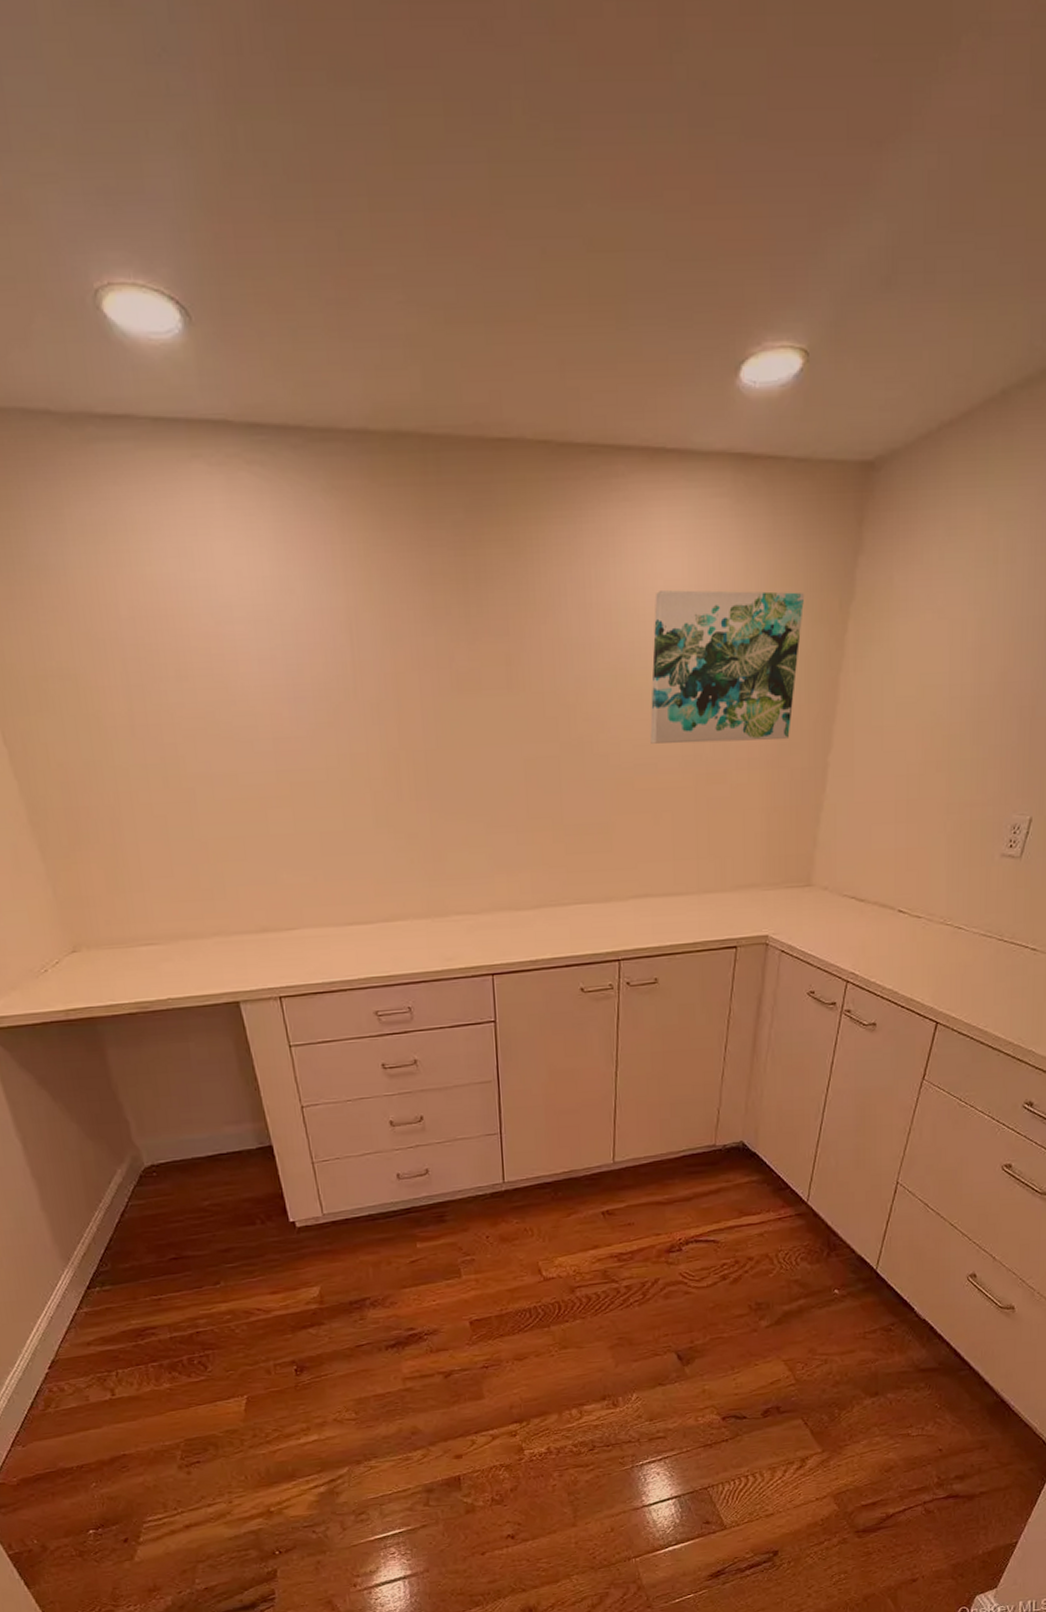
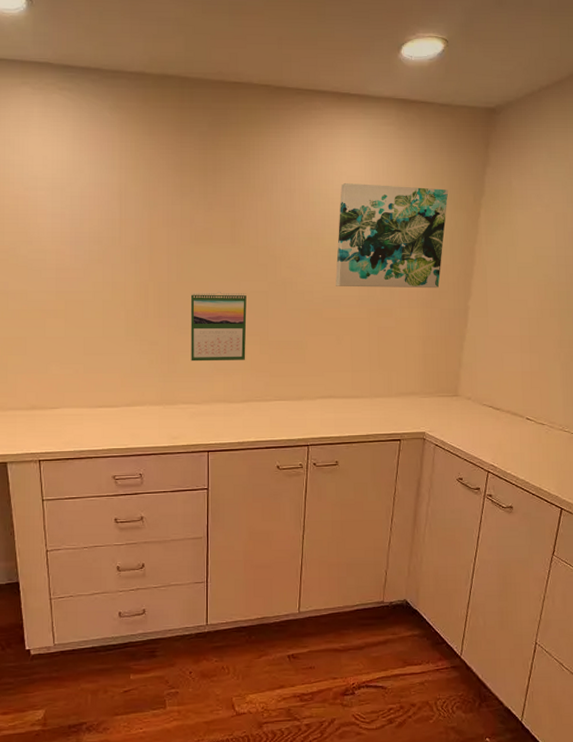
calendar: none [456,760,535,858] -> present [190,292,247,362]

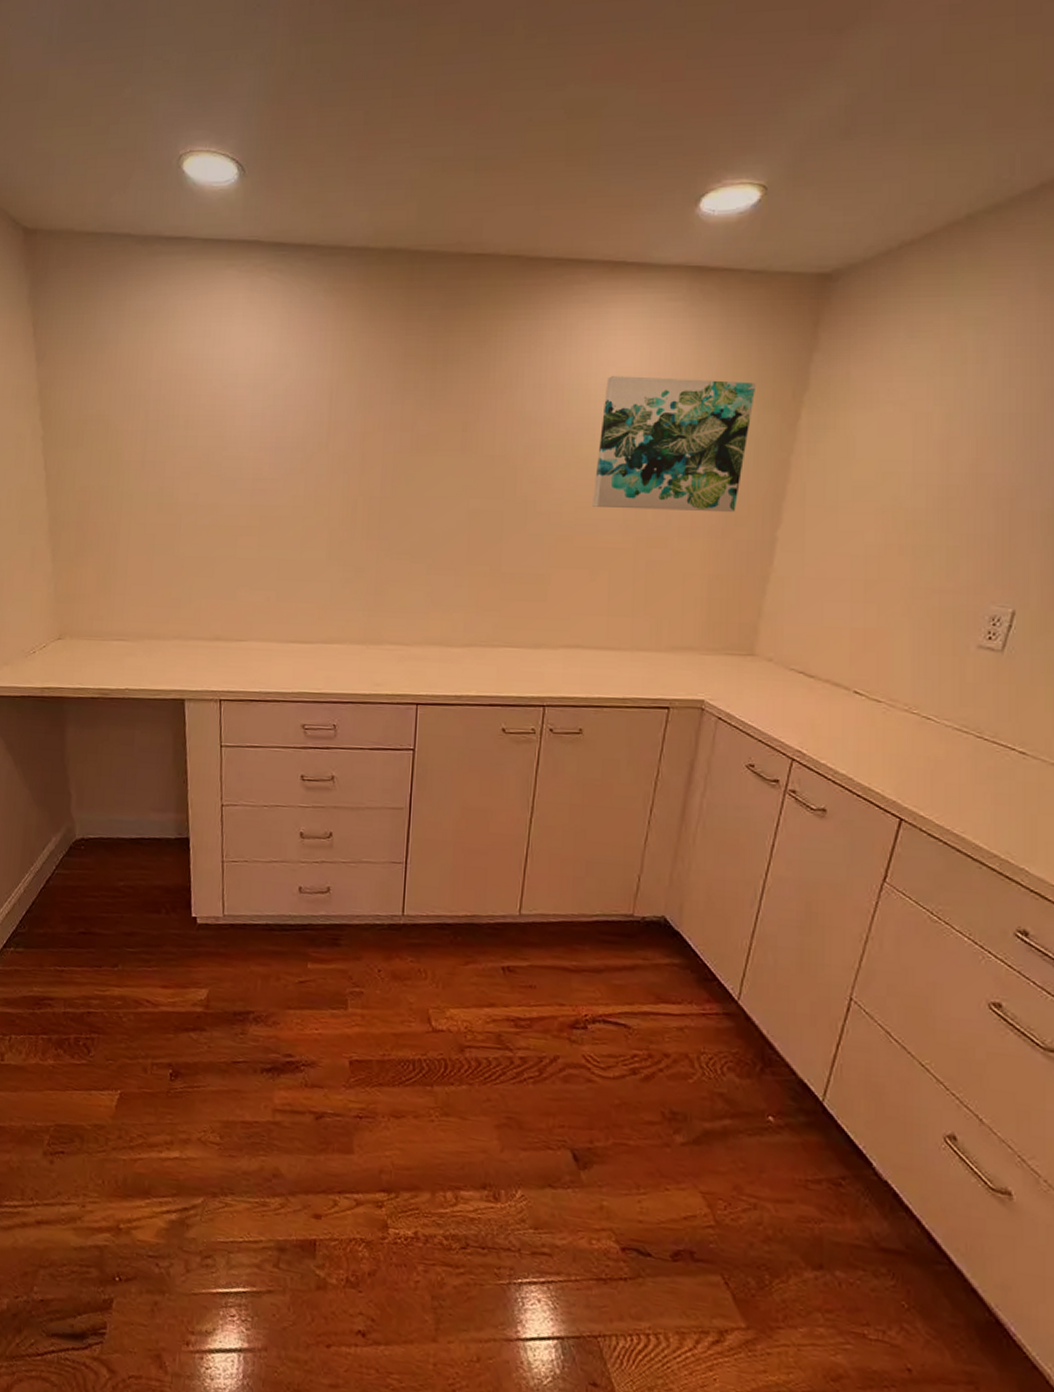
calendar: present [190,292,247,362] -> none [402,510,476,595]

